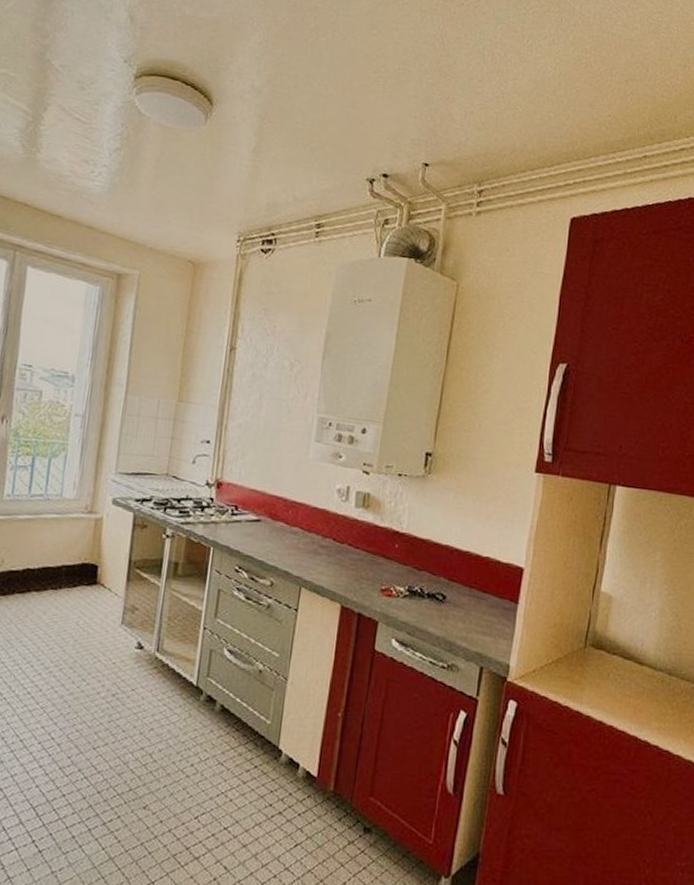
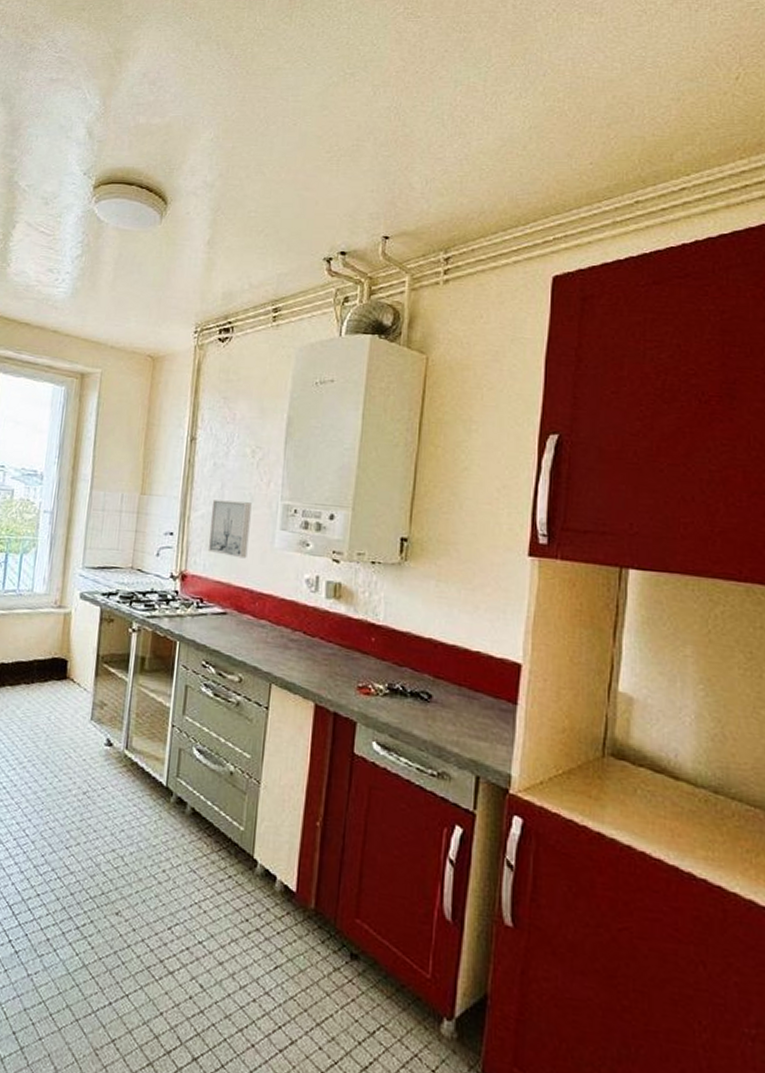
wall art: none [244,410,289,468] -> present [207,499,252,559]

